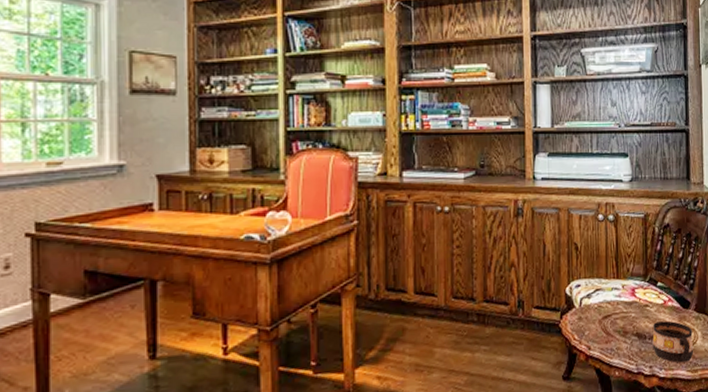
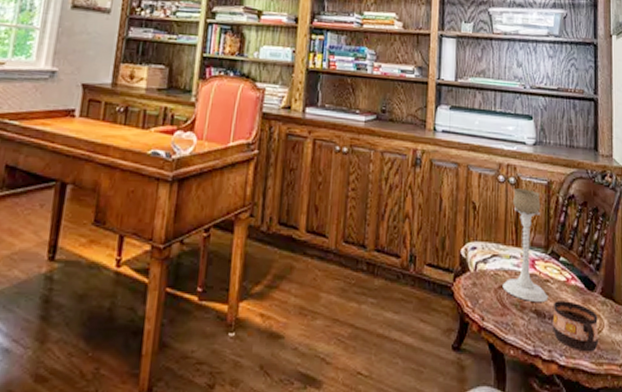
candle holder: none [606,224,648,327] -> present [502,188,548,302]

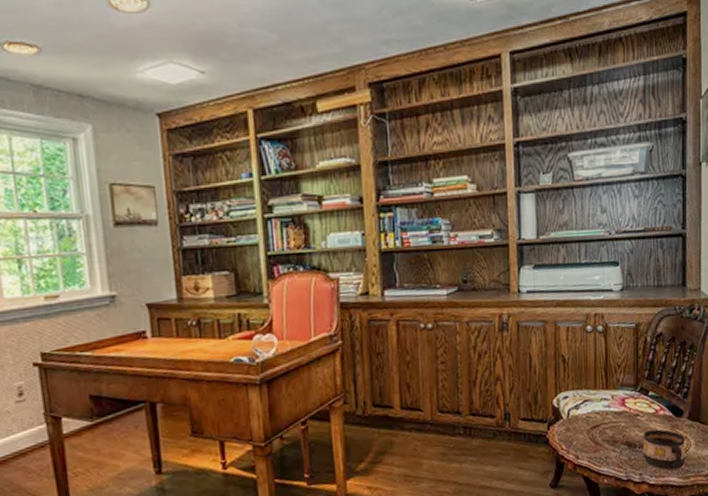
candle holder: present [502,188,548,302] -> none [594,334,639,436]

